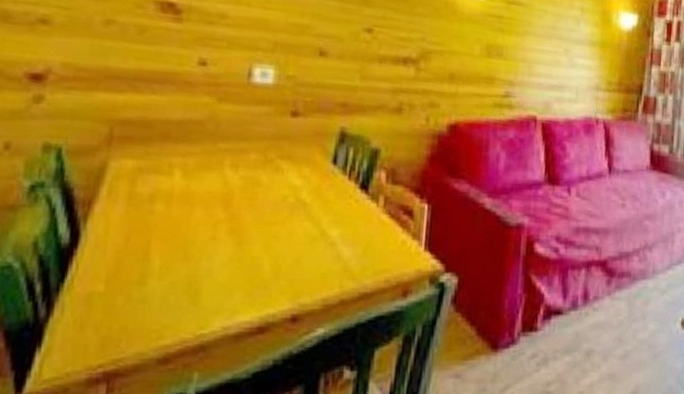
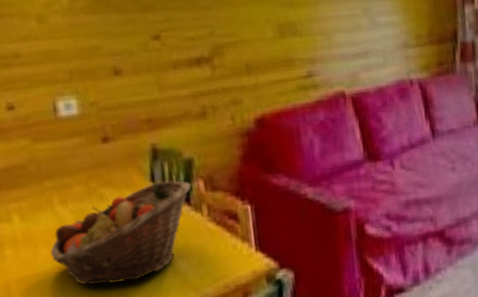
fruit basket: none [207,165,372,260] -> present [50,180,191,286]

